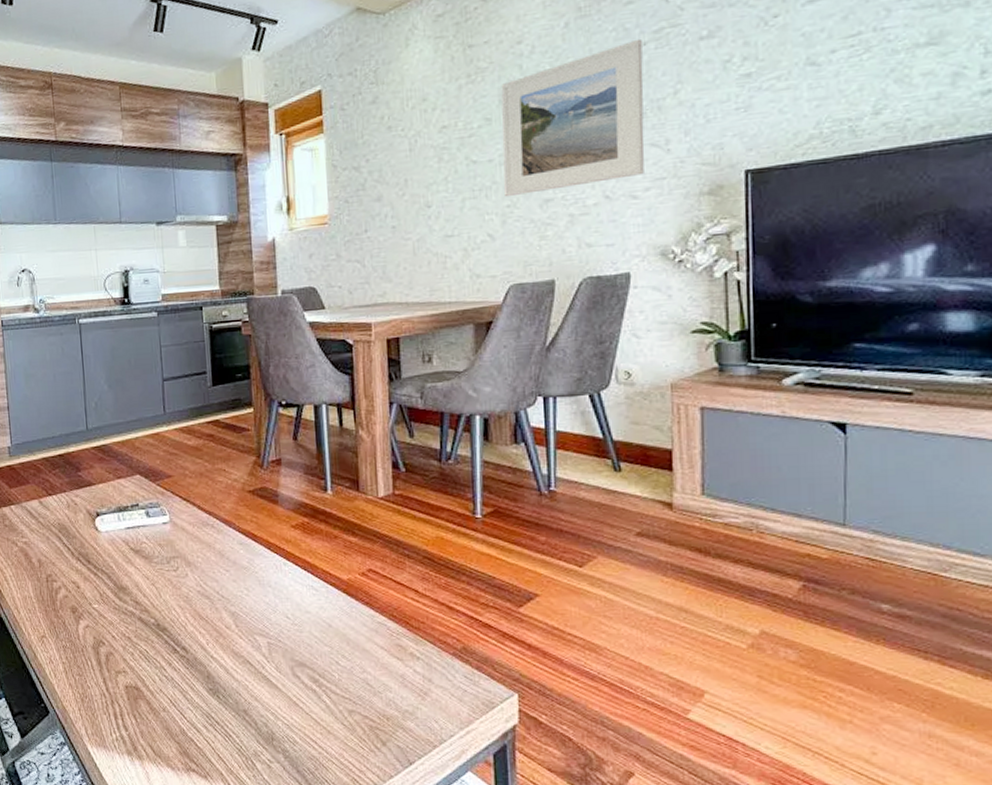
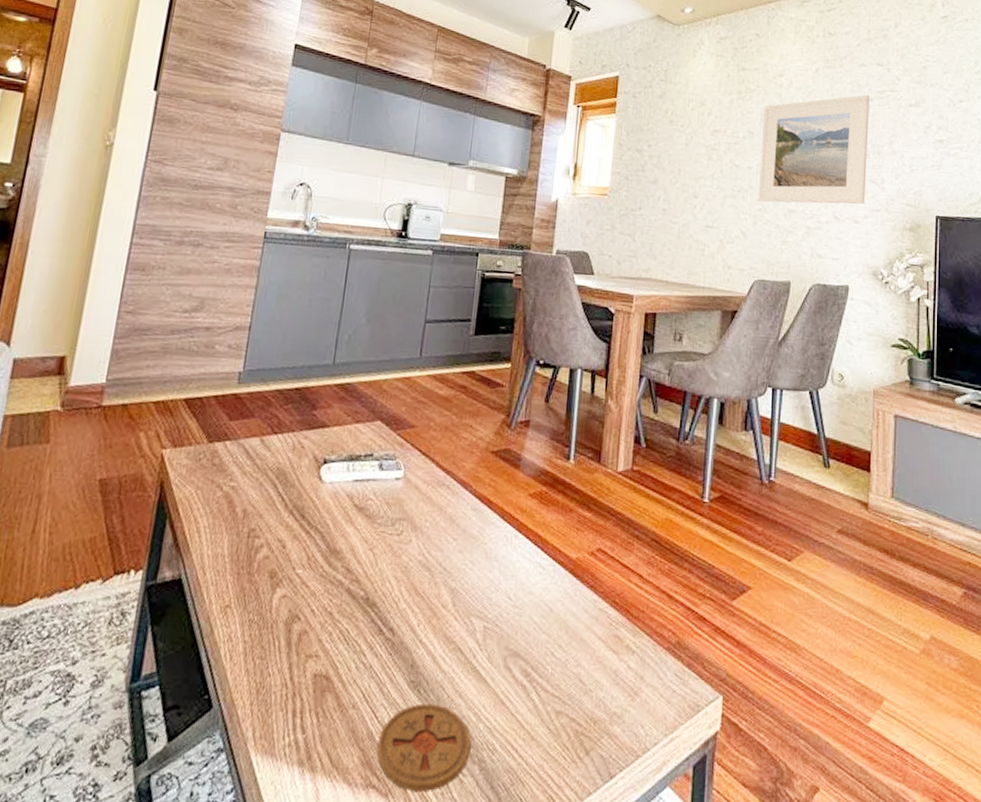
coaster: none [190,706,274,774] -> present [376,703,471,791]

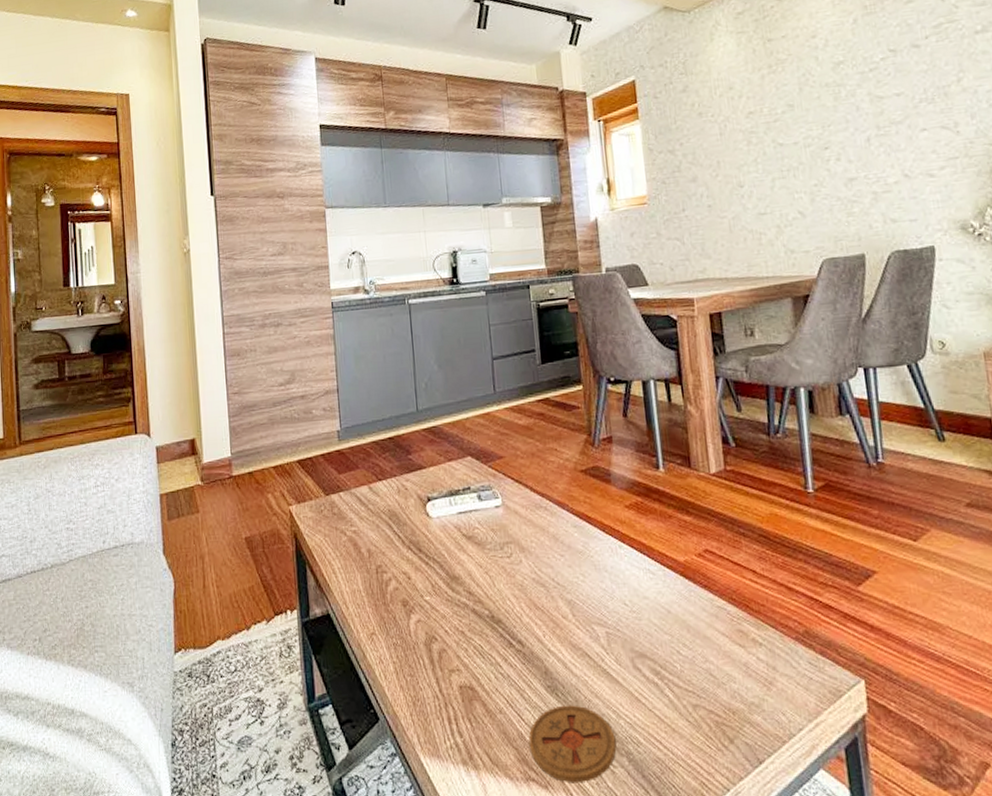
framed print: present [757,94,870,204] -> none [800,33,938,177]

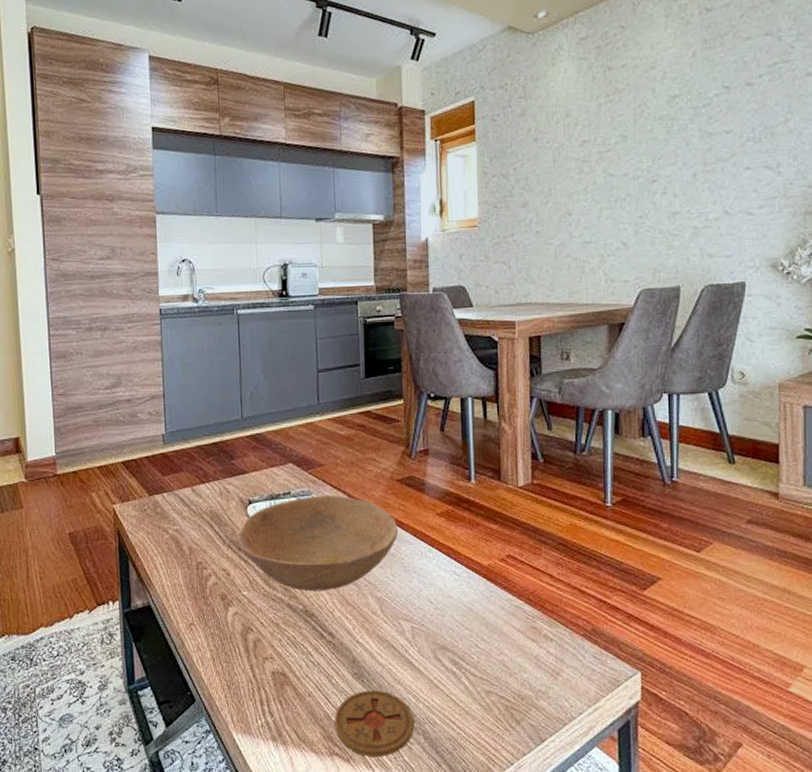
bowl: none [417,489,586,595] -> present [237,495,398,592]

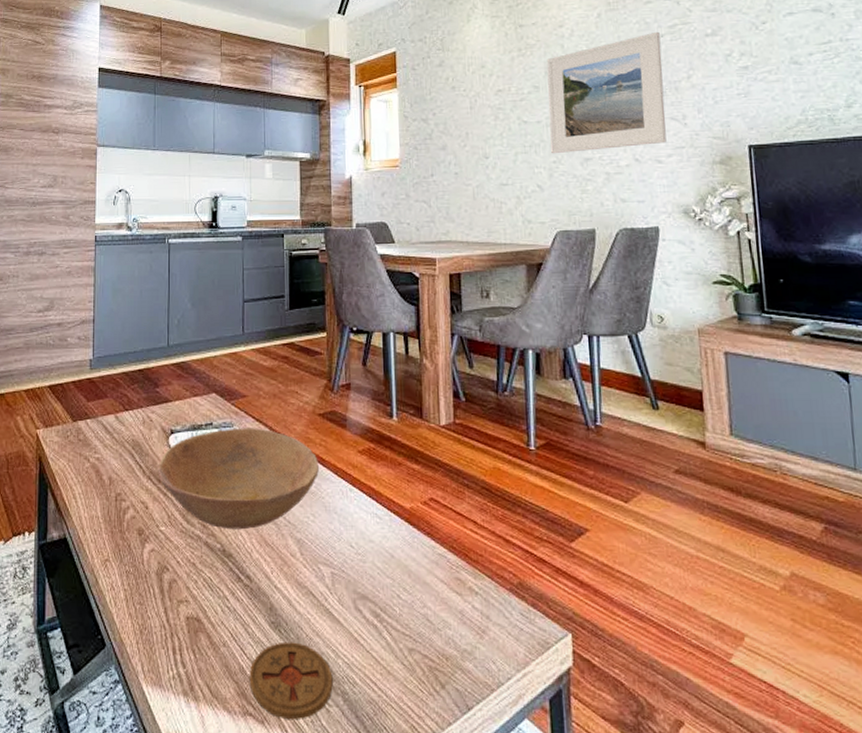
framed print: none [636,71,759,209] -> present [546,31,667,154]

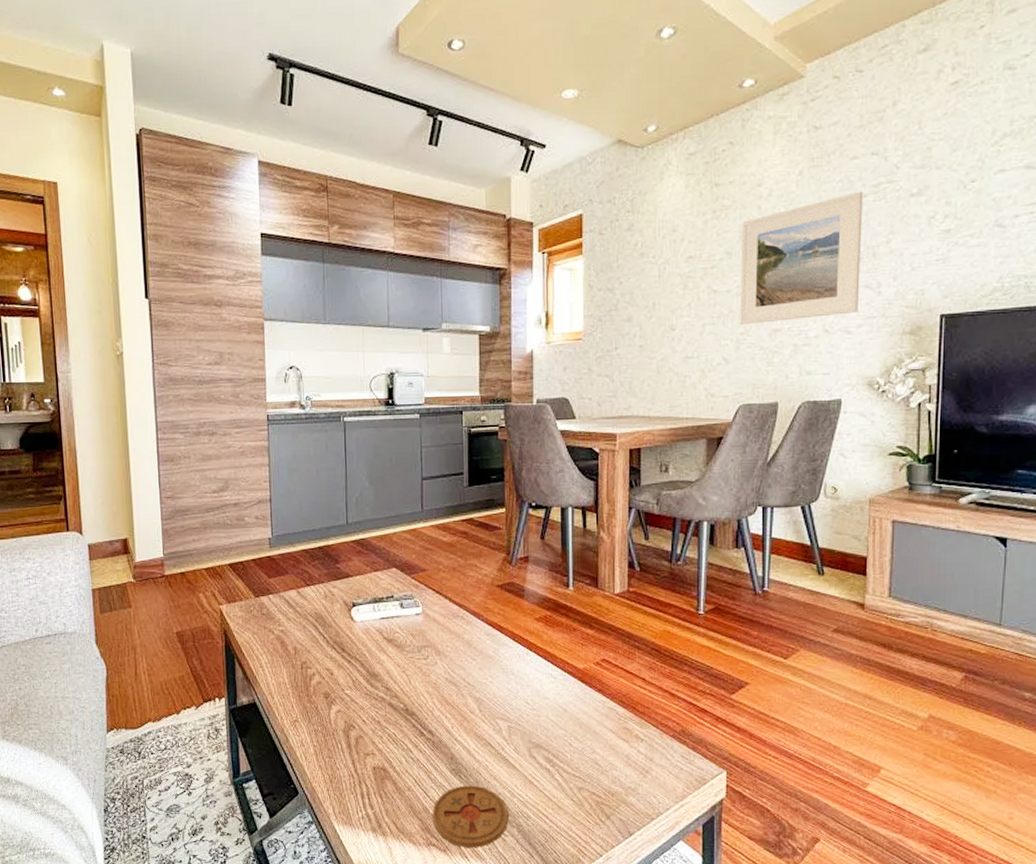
bowl: present [158,428,319,530] -> none [341,599,497,691]

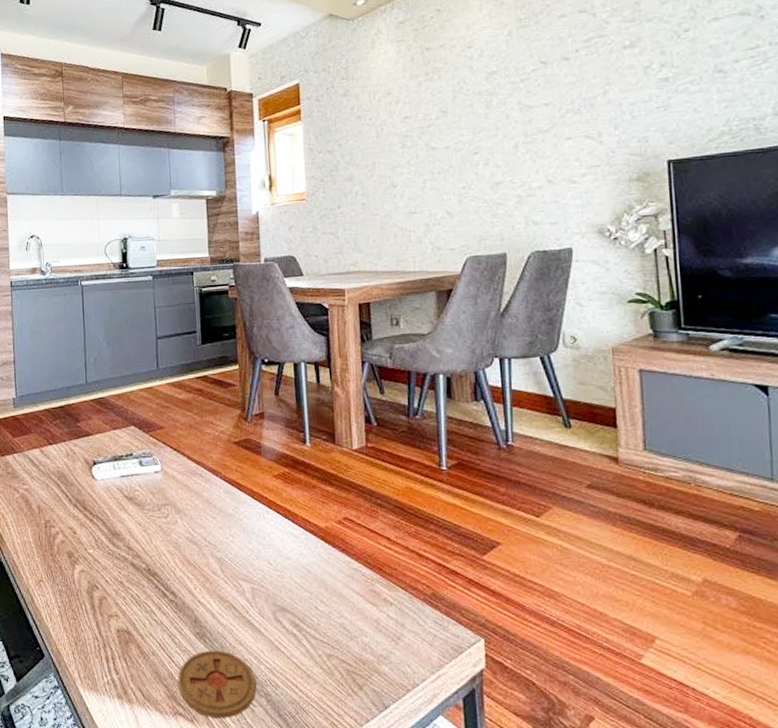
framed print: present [738,191,863,325] -> none [455,46,581,180]

